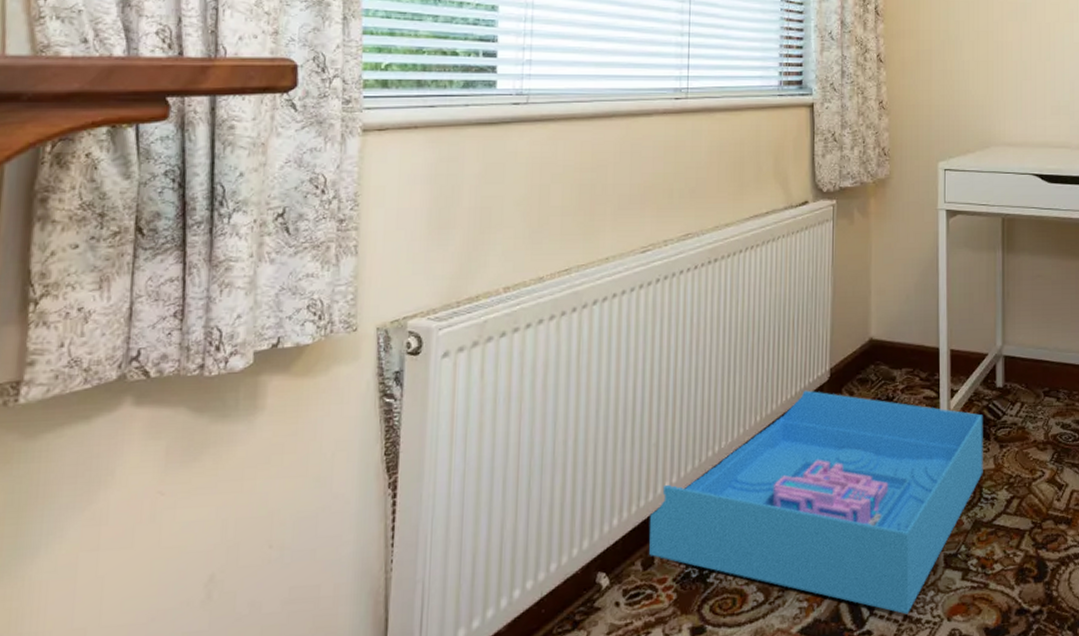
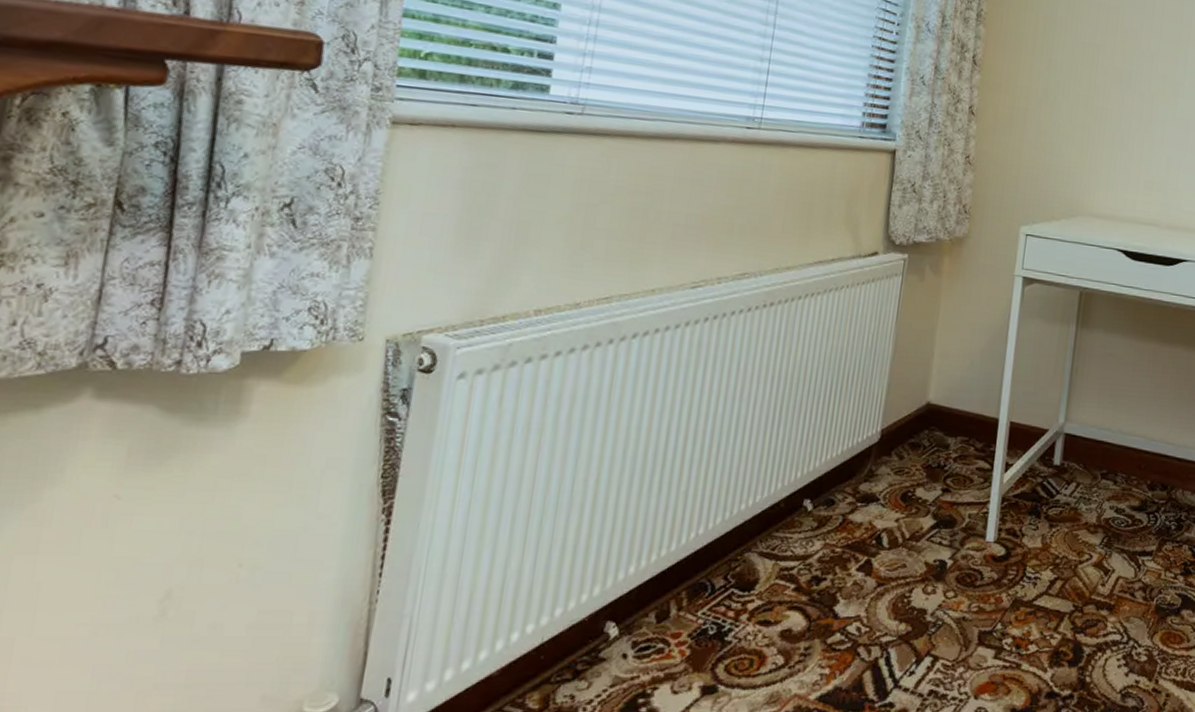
storage bin: present [649,390,983,615] -> none [665,449,1036,689]

